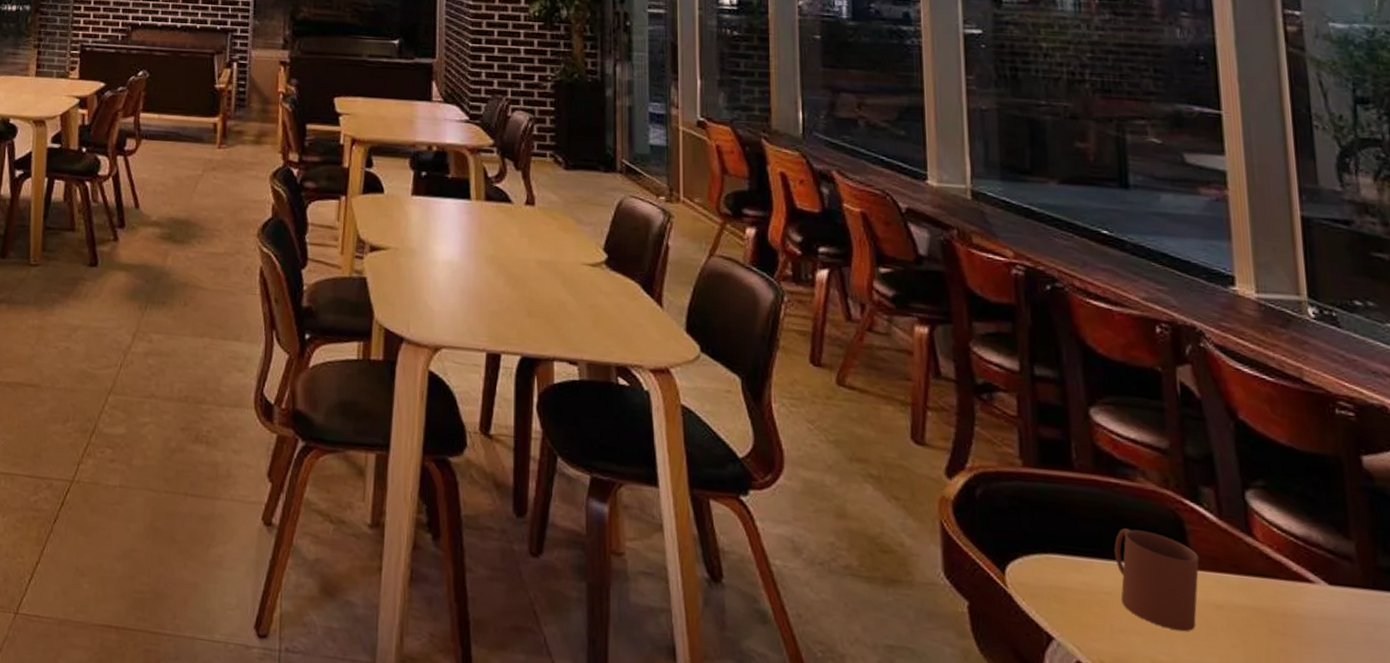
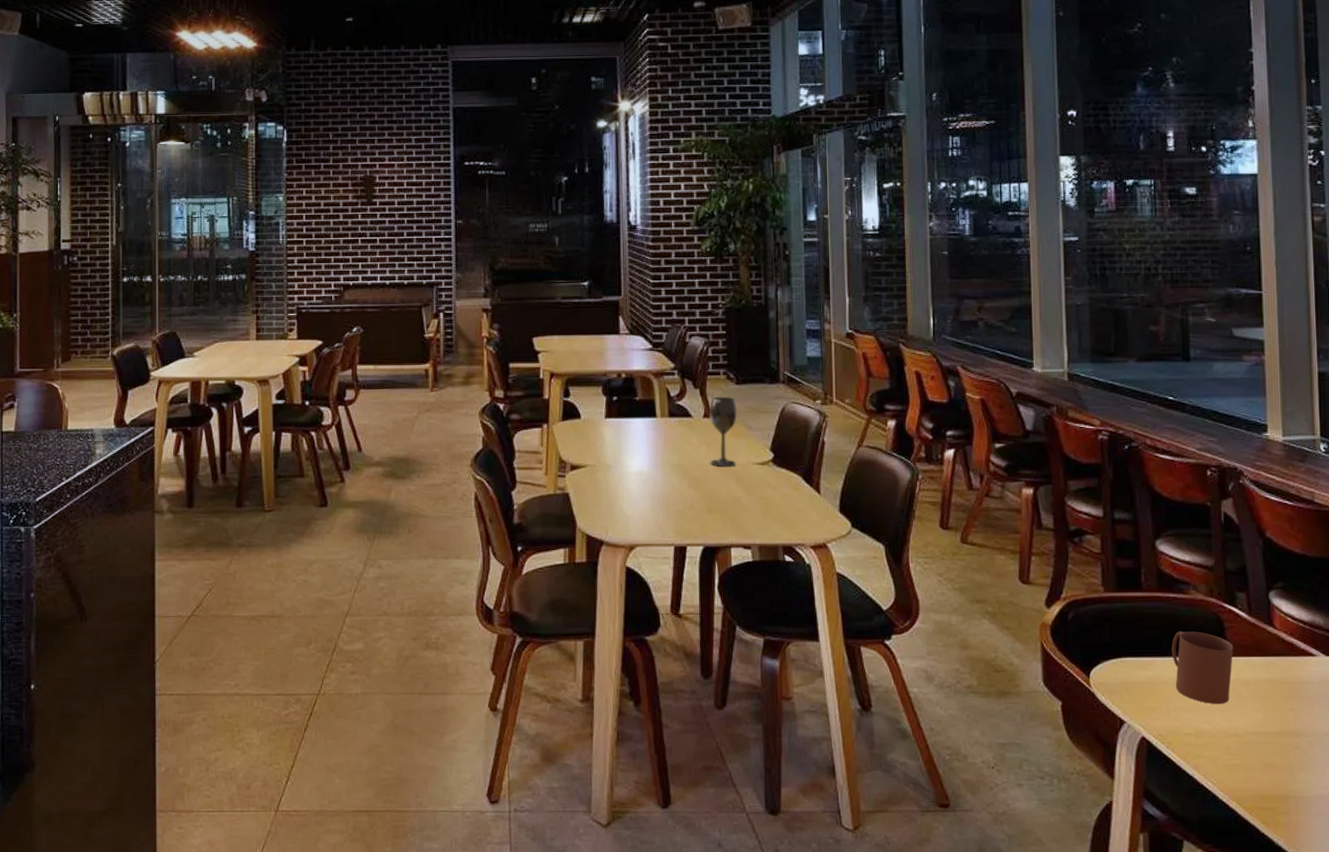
wine glass: none [532,182,566,265] -> present [709,396,738,466]

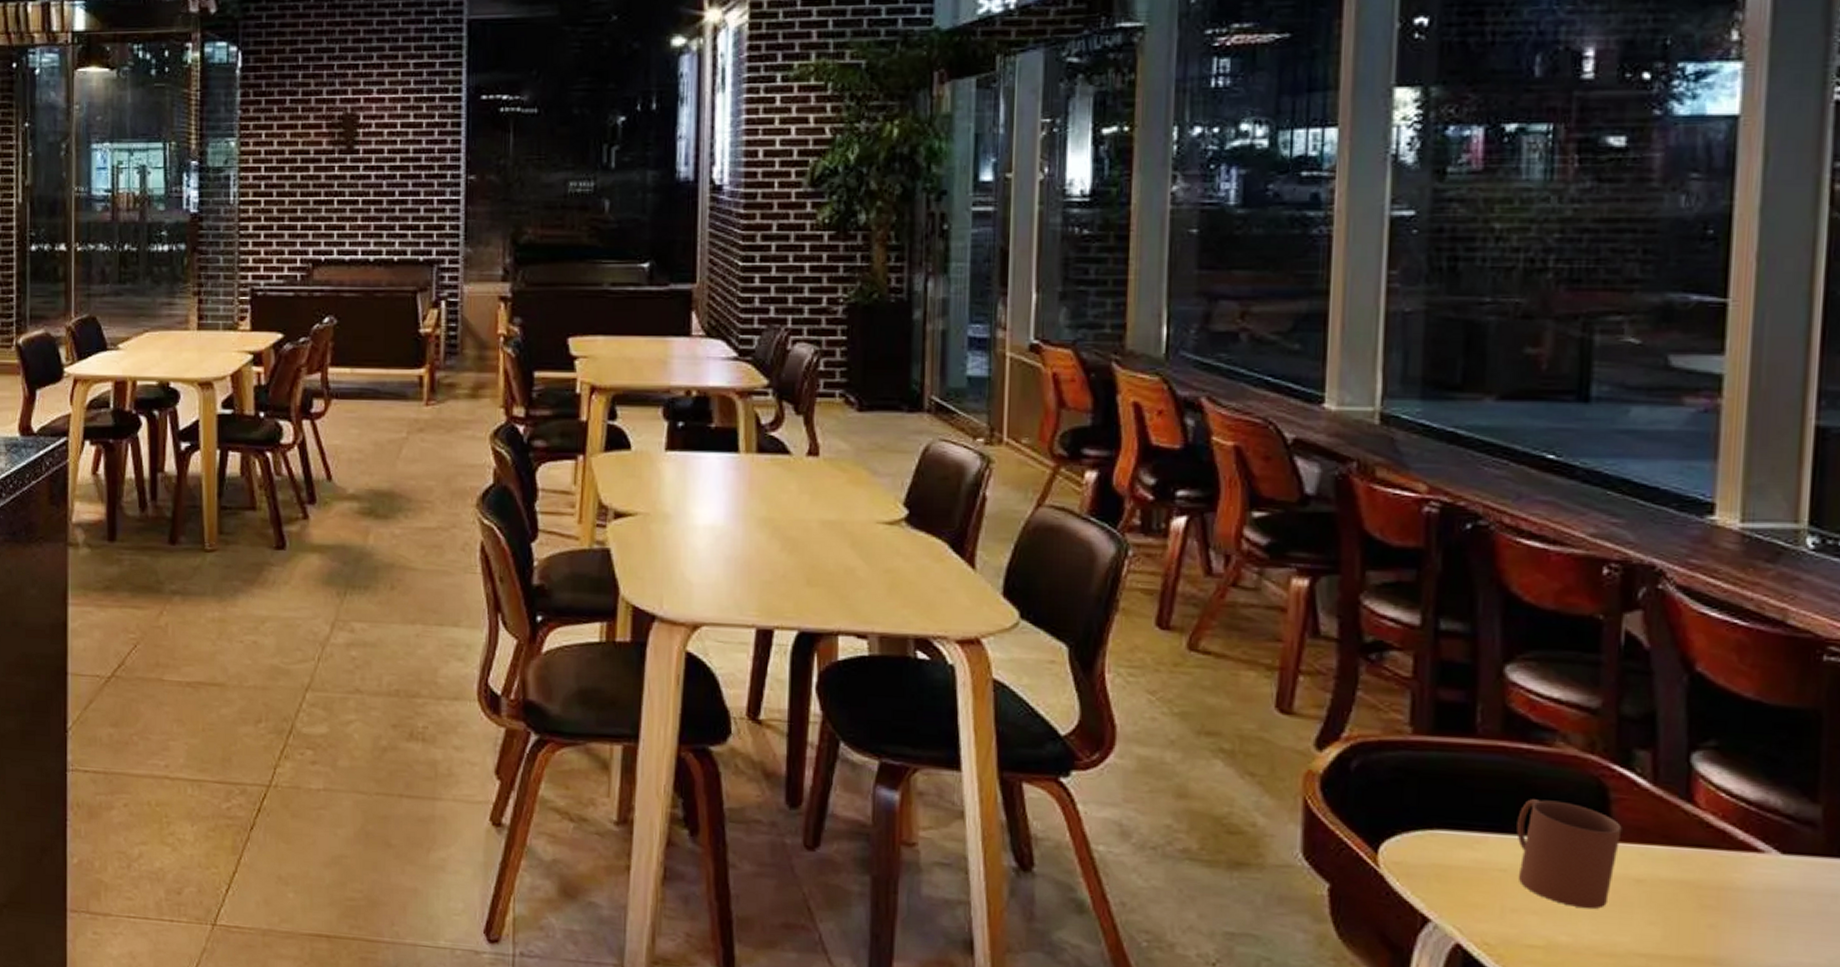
wine glass: present [709,396,738,466] -> none [815,427,858,524]

